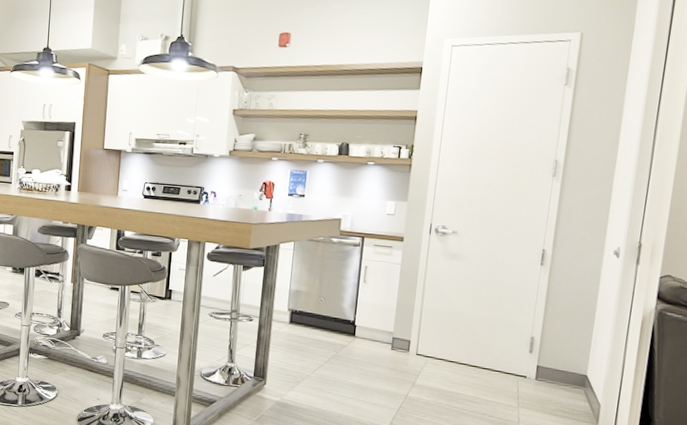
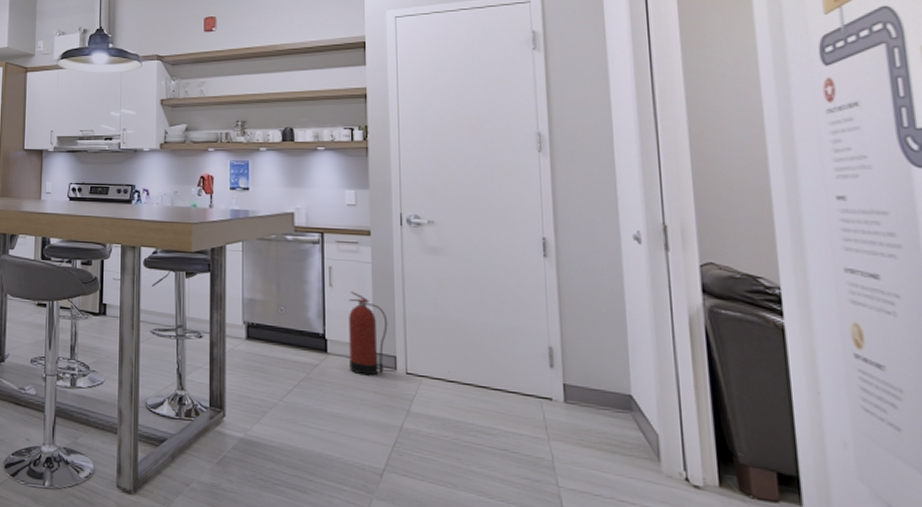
fire extinguisher: none [371,287,408,356] -> present [348,291,388,376]

